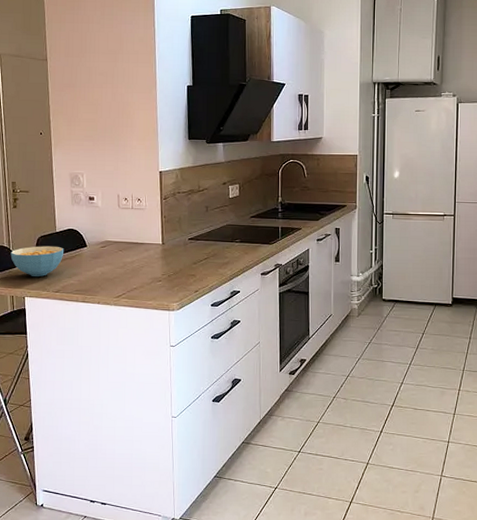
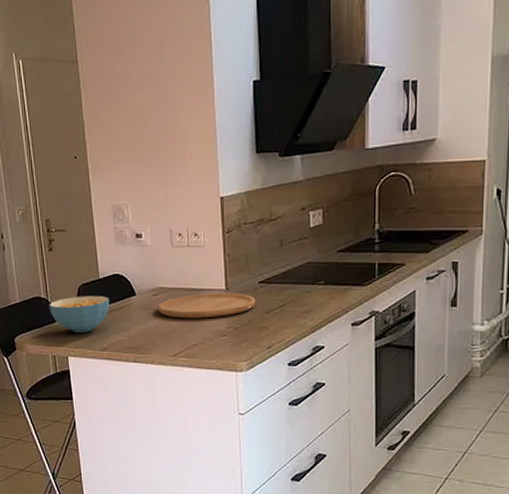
cutting board: none [105,246,186,267] -> present [157,293,256,319]

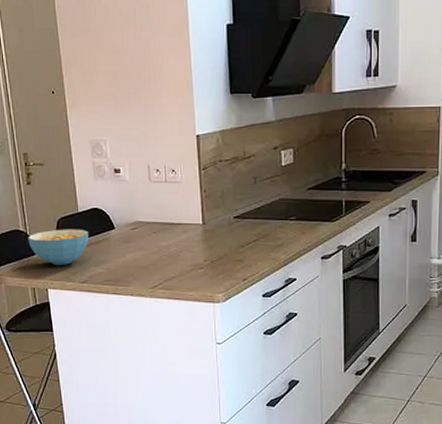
cutting board: present [157,293,256,319] -> none [136,227,231,252]

